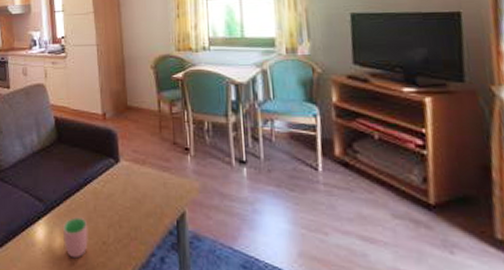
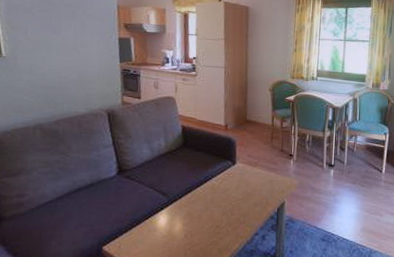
cup: present [63,217,88,259] -> none [183,208,205,239]

